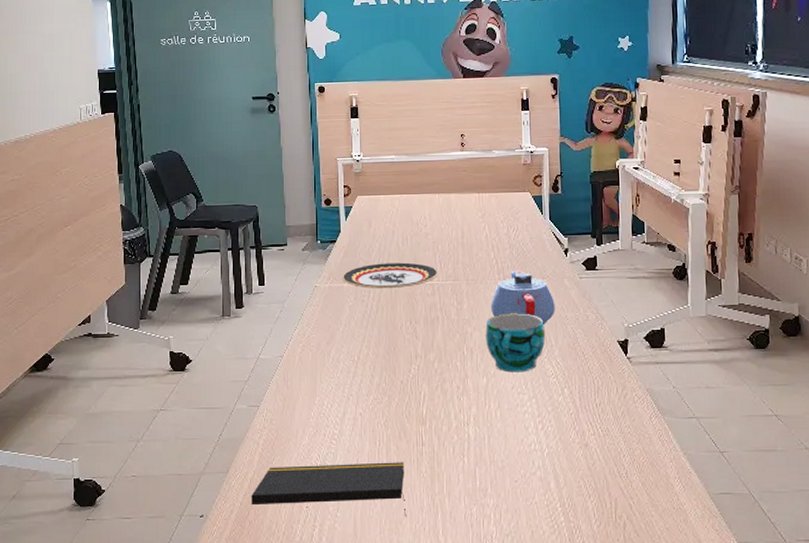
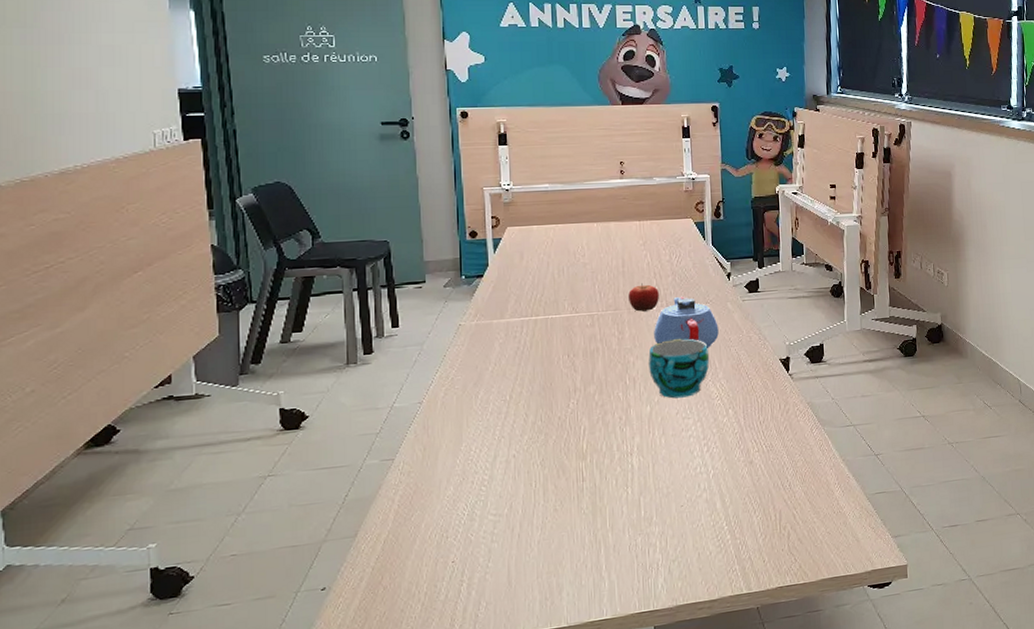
notepad: present [251,462,407,517] -> none [385,501,567,569]
plate: present [342,262,439,288] -> none [490,294,598,324]
fruit: none [467,254,498,283] -> present [628,282,660,312]

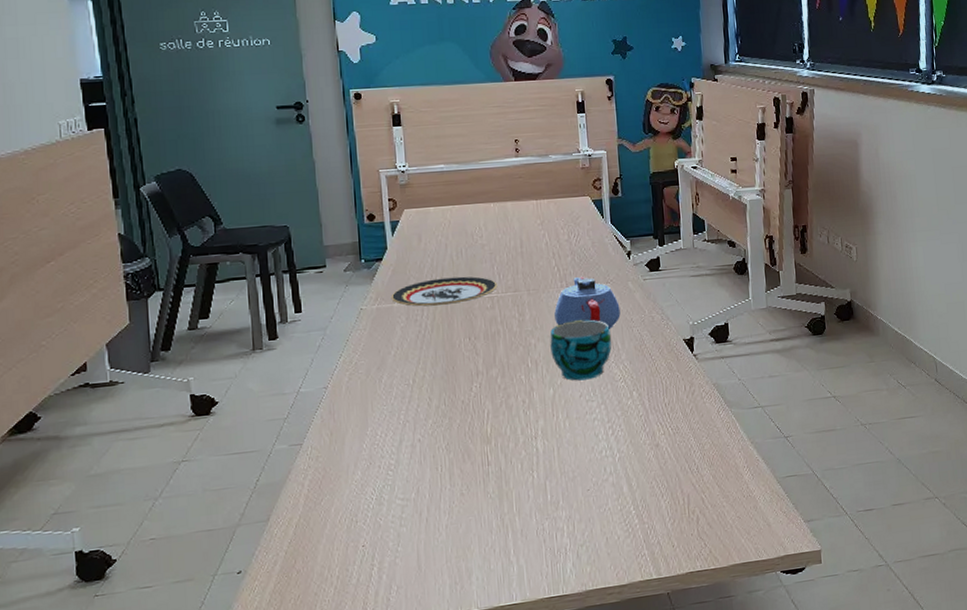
plate: none [490,294,598,324] -> present [391,276,498,307]
fruit: present [628,282,660,312] -> none [528,262,560,293]

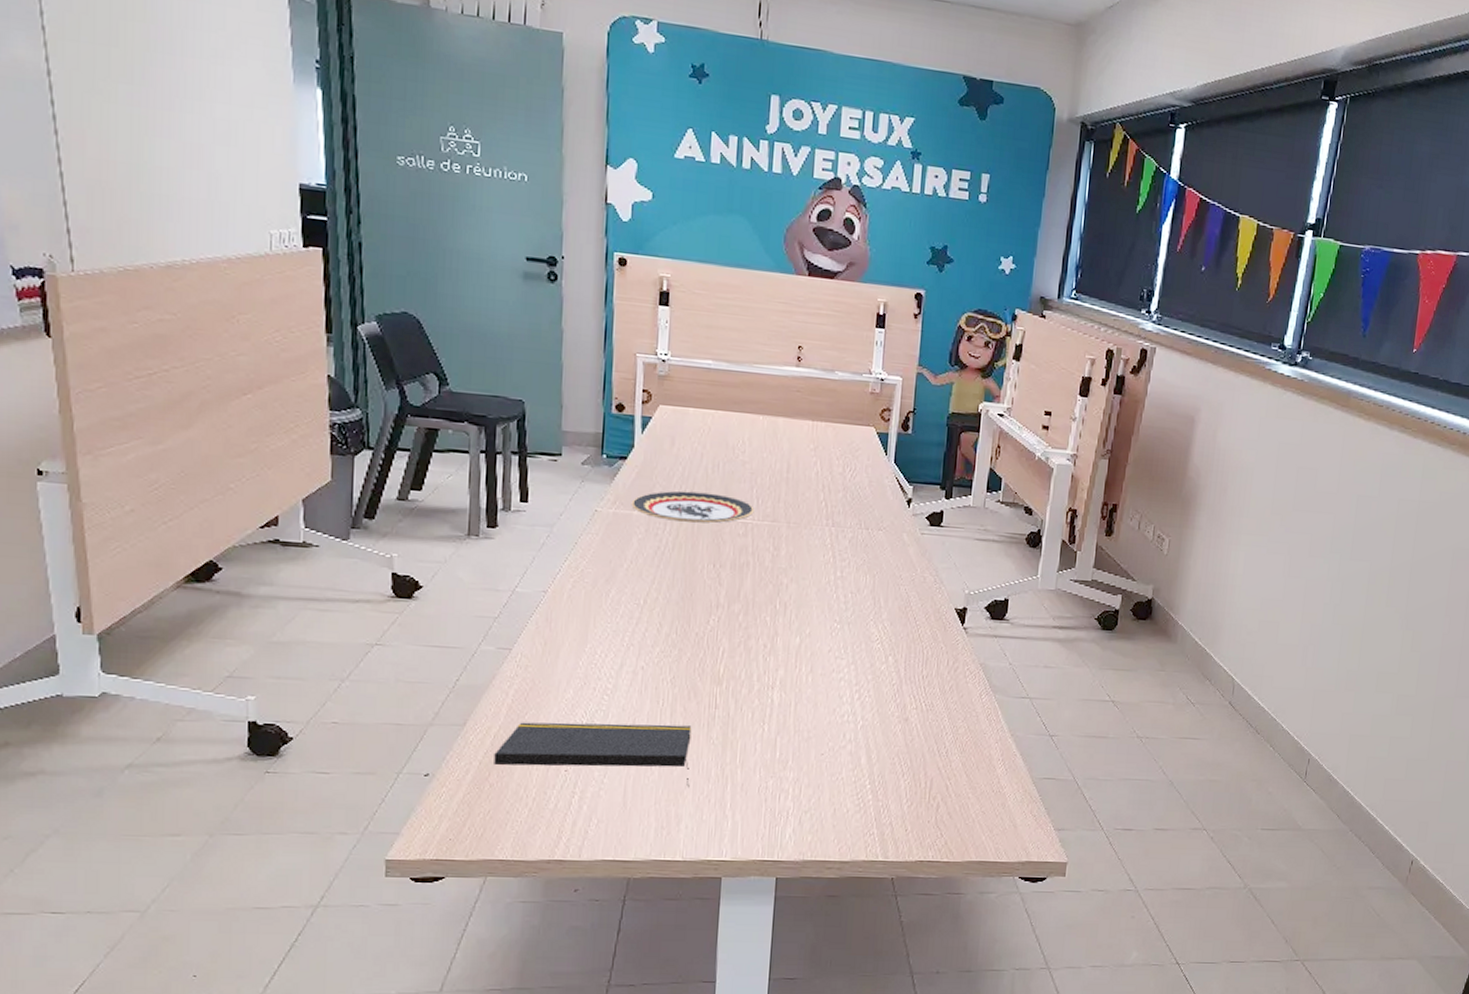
notepad: none [298,485,475,553] -> present [494,722,692,787]
cup: present [550,319,612,381] -> none [803,566,874,635]
teapot: present [554,276,621,329] -> none [814,517,889,582]

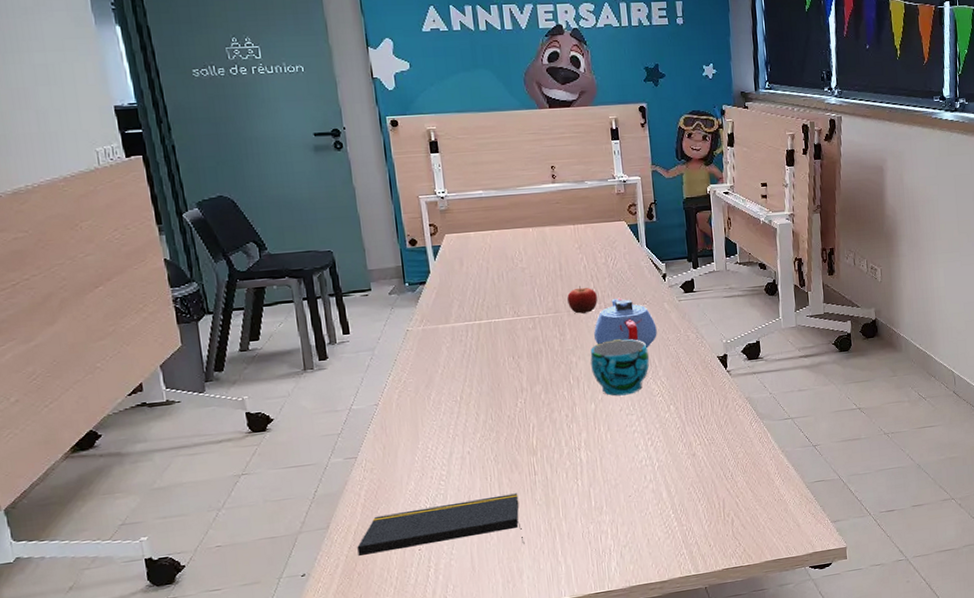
plate: present [631,491,754,524] -> none [435,298,539,328]
fruit: none [789,494,827,529] -> present [567,285,598,314]
cup: none [803,566,874,635] -> present [590,338,649,396]
teapot: none [814,517,889,582] -> present [594,297,657,347]

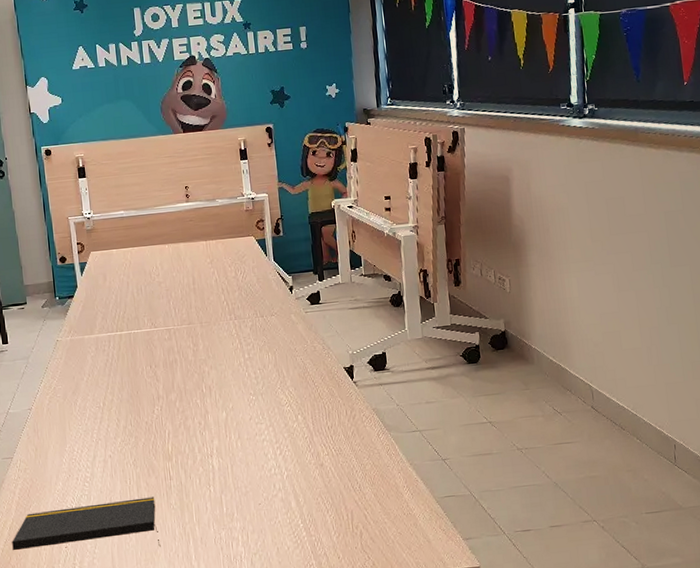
fruit: present [567,285,598,314] -> none [200,298,229,325]
cup: present [590,338,649,396] -> none [221,349,278,405]
teapot: present [594,297,657,347] -> none [225,309,285,358]

